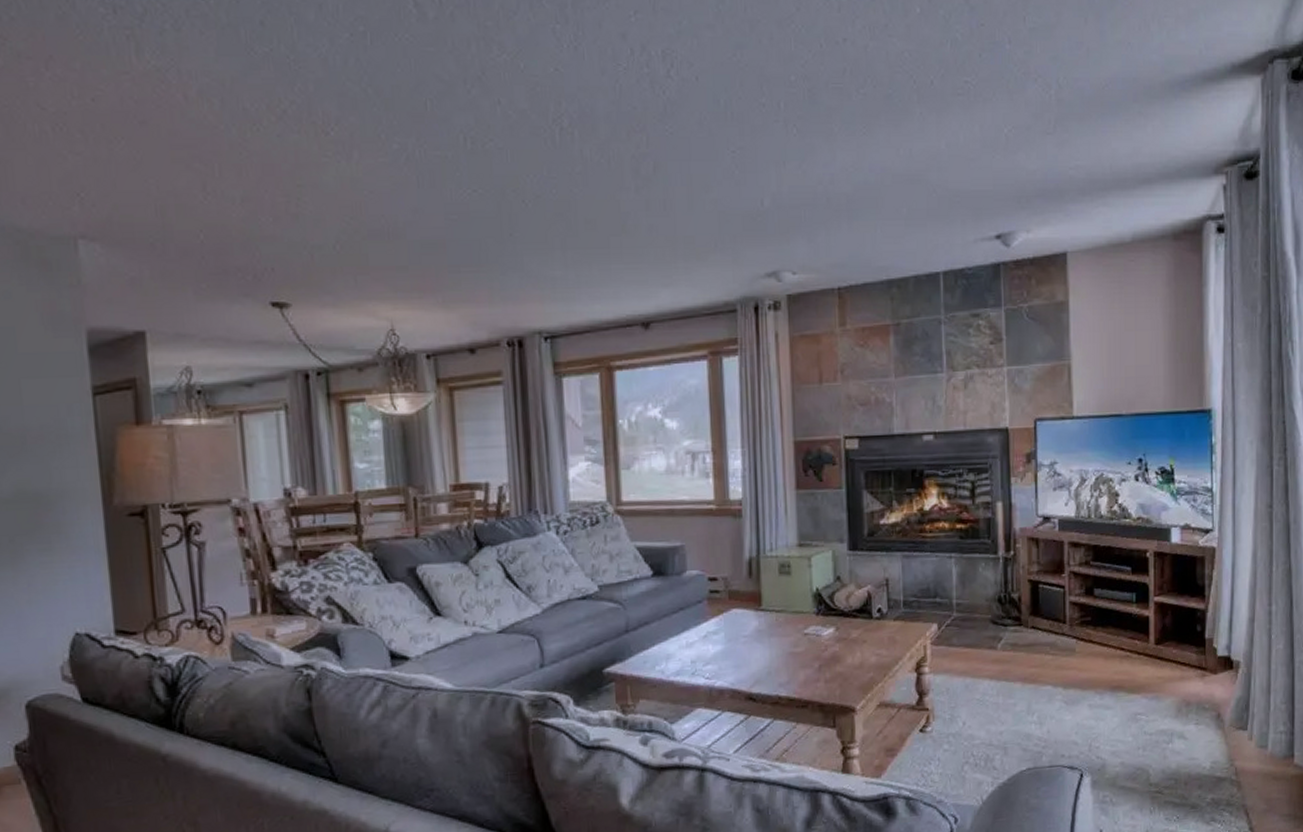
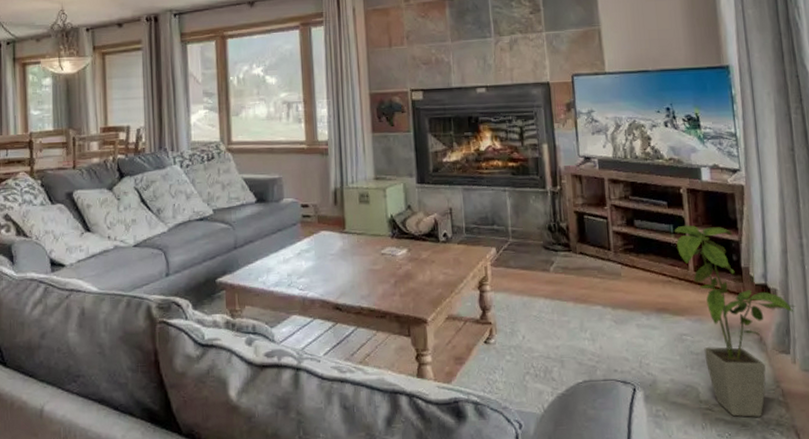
house plant: none [1136,593,1258,799] -> present [673,225,796,417]

